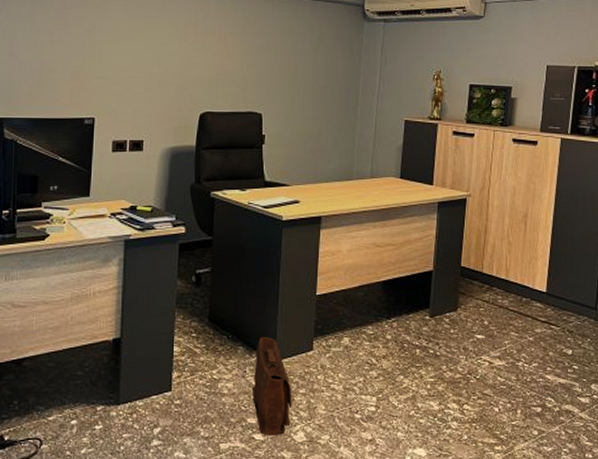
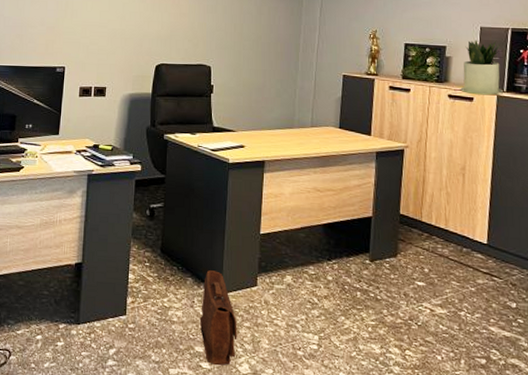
planter: none [525,79,568,139] -> present [460,40,504,96]

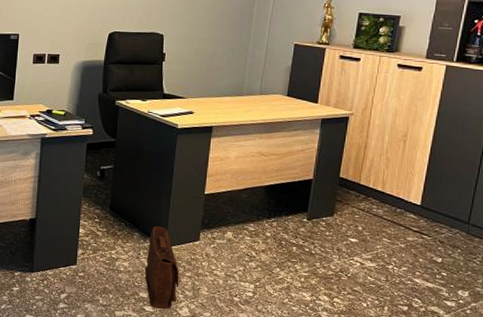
planter: present [460,40,504,96] -> none [410,9,455,66]

